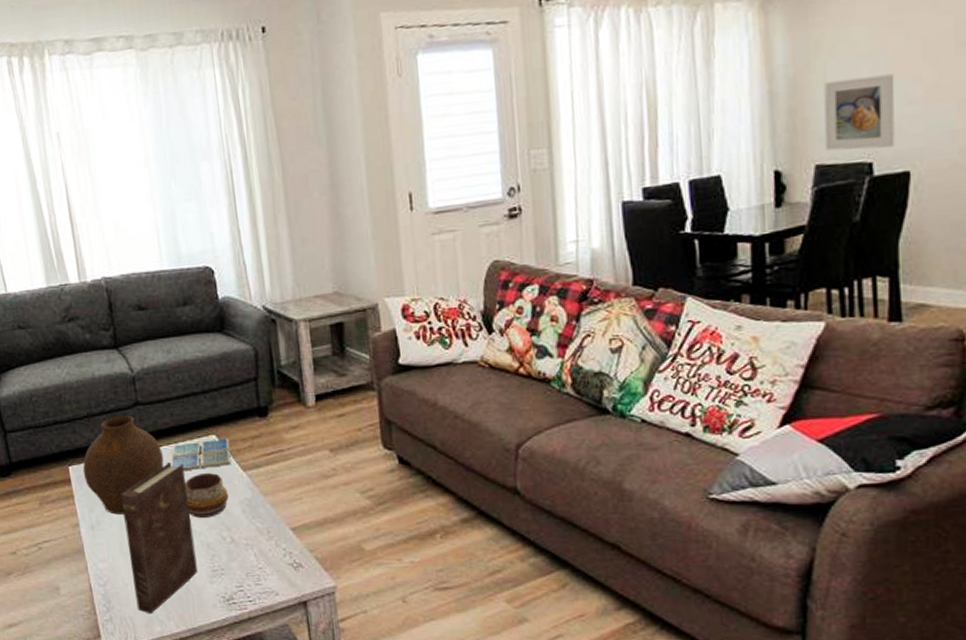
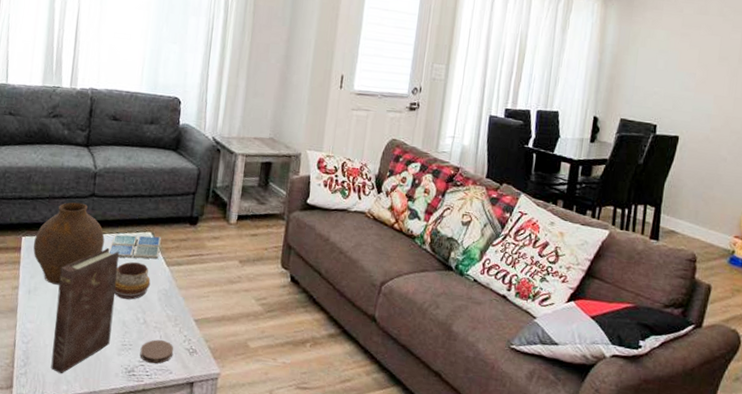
coaster: none [234,559,275,587] -> present [139,339,174,364]
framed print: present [824,74,895,151] -> none [628,63,679,118]

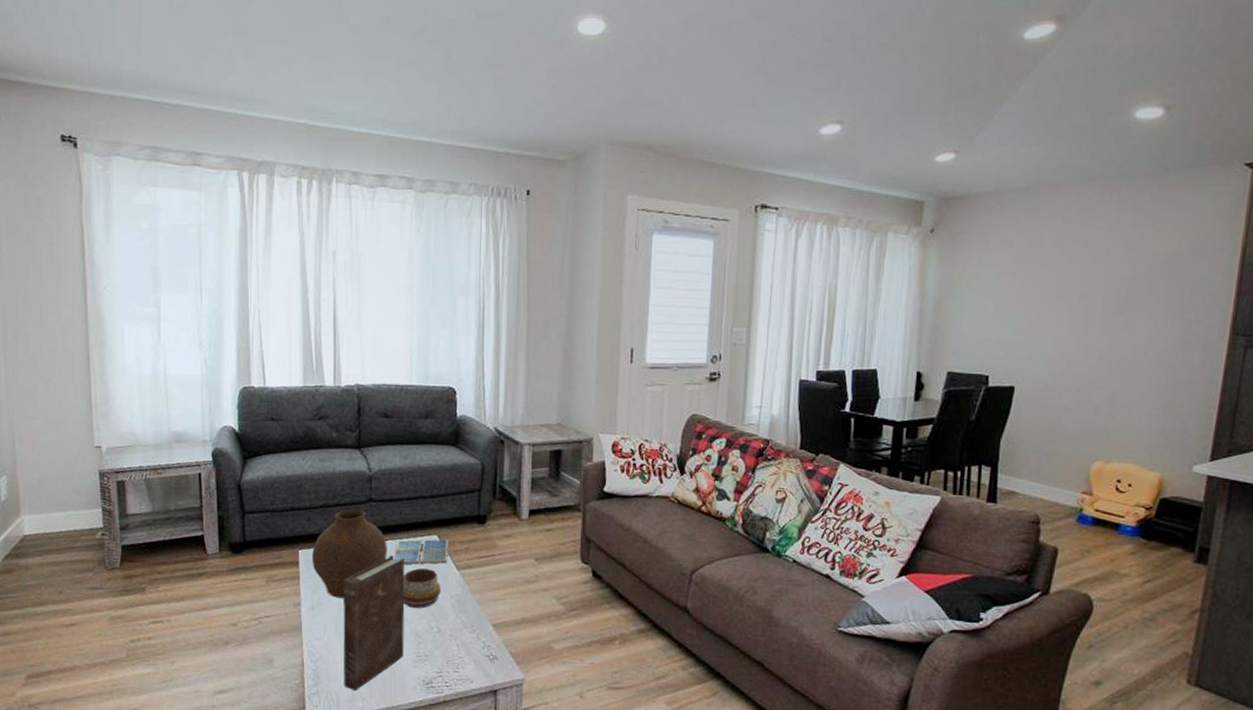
coaster: present [139,339,174,364] -> none [437,648,473,674]

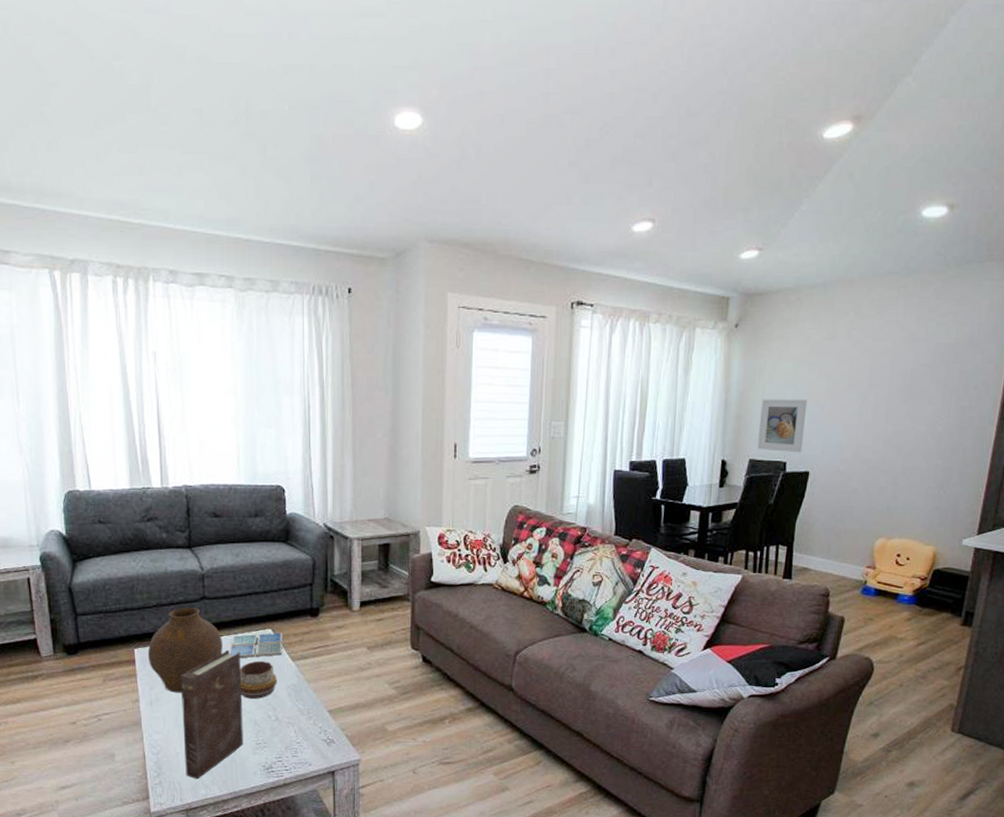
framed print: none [955,308,1012,367] -> present [757,399,808,453]

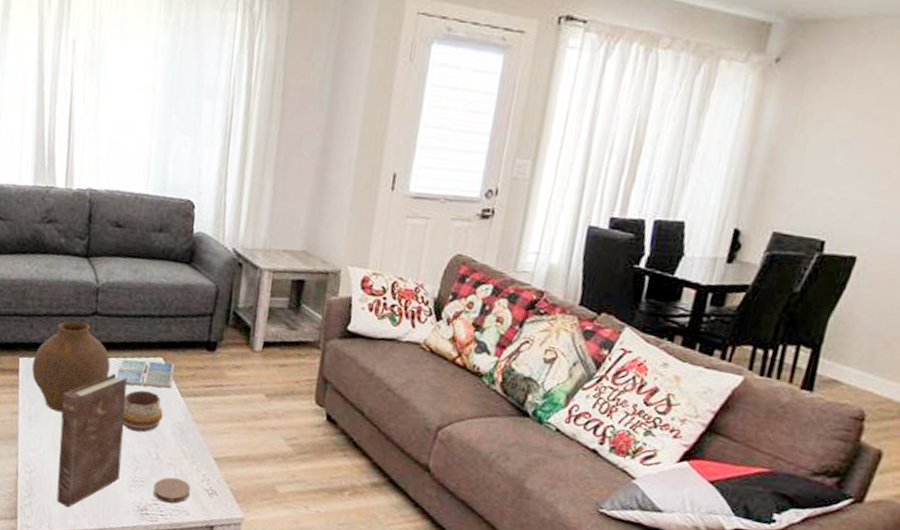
coaster: none [276,735,311,758] -> present [153,477,191,504]
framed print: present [757,399,808,453] -> none [785,157,867,232]

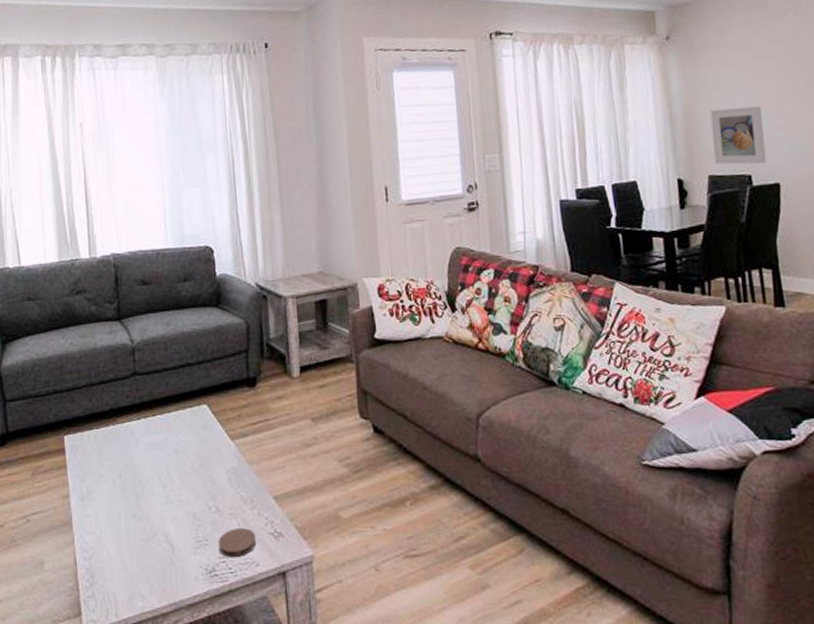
vase: present [31,320,110,414] -> none [77,385,157,486]
book: present [56,374,127,507] -> none [113,432,182,588]
drink coaster: present [114,358,175,388] -> none [162,407,220,439]
decorative bowl: present [123,390,163,433] -> none [175,441,216,487]
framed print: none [785,157,867,232] -> present [710,106,767,165]

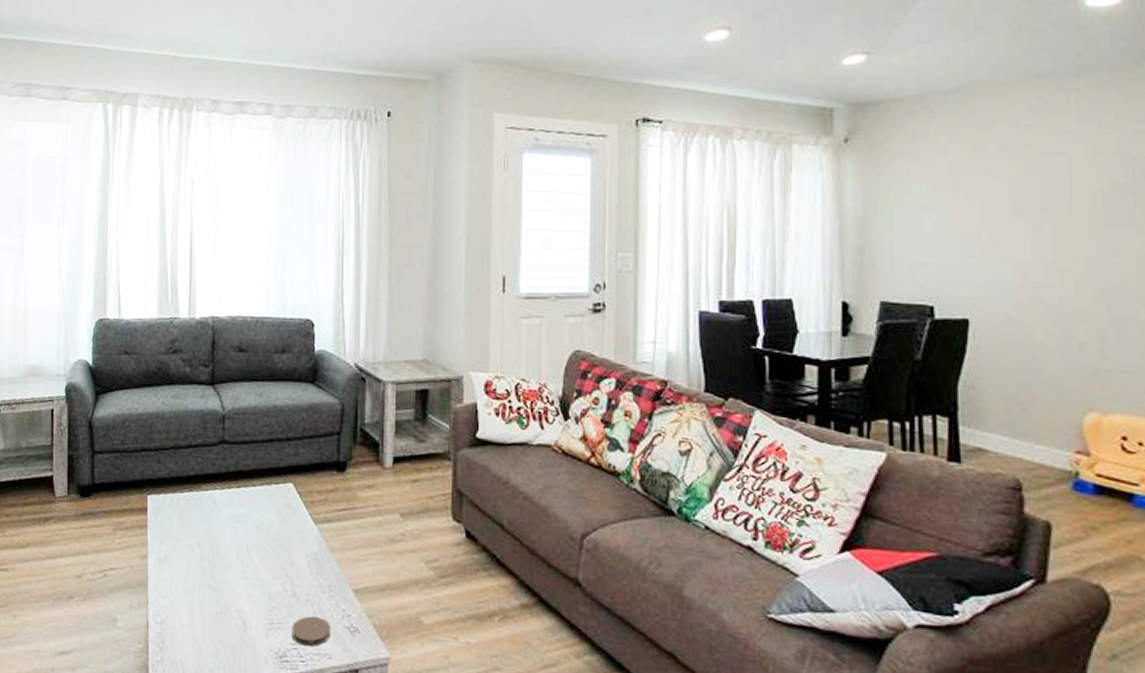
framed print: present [710,106,767,165] -> none [889,227,955,295]

